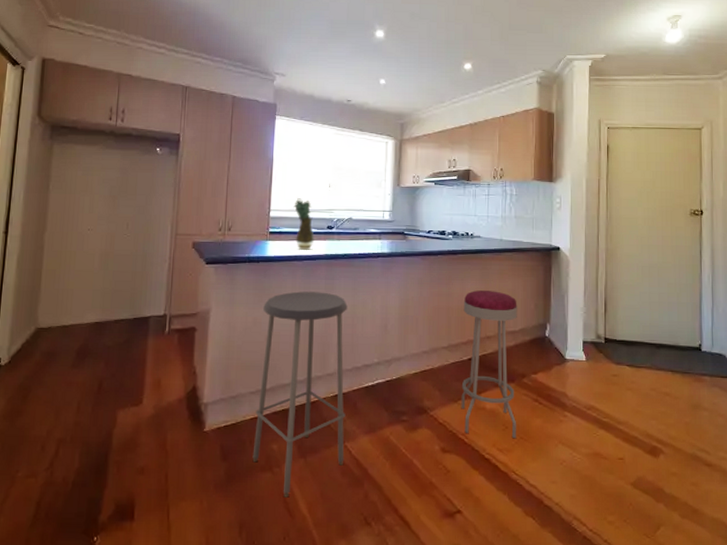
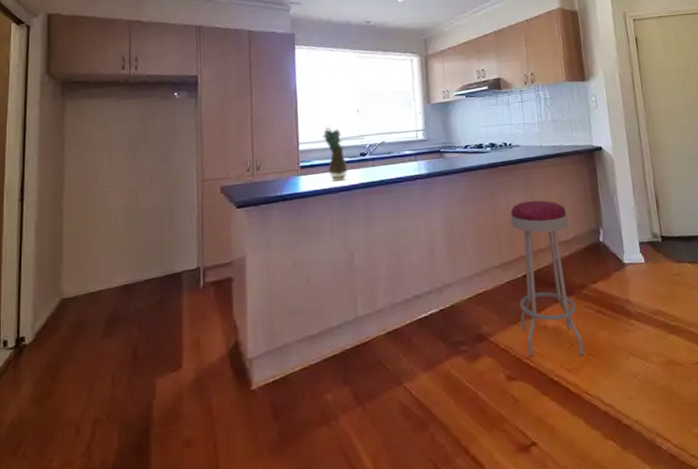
bar stool: present [252,291,348,498] -> none [301,223,405,453]

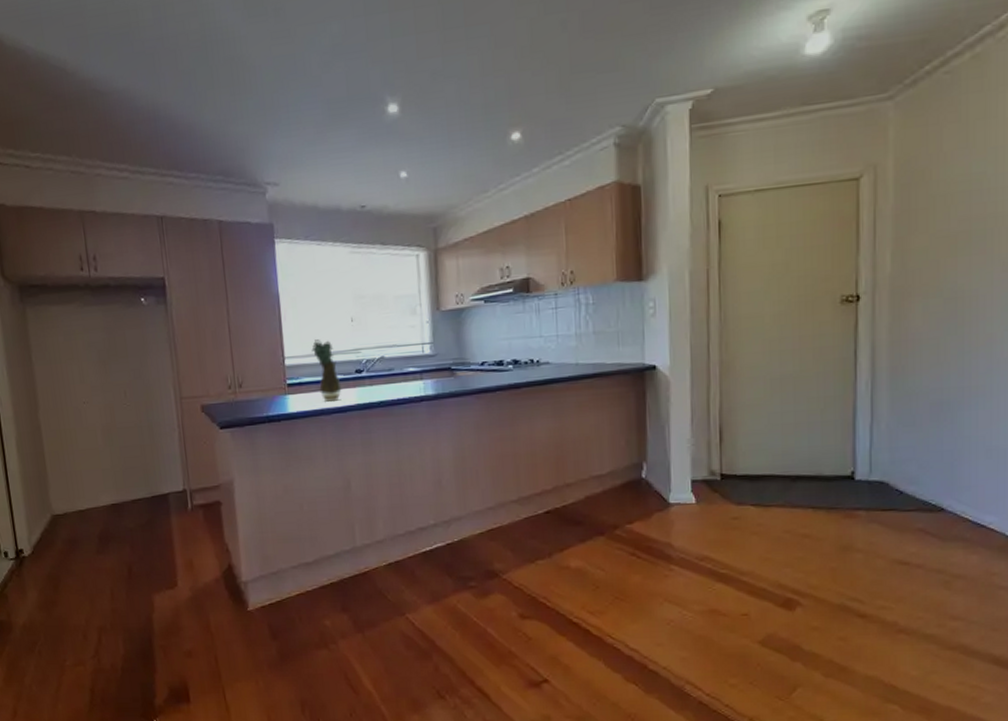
bar stool: present [510,200,584,356] -> none [533,428,611,600]

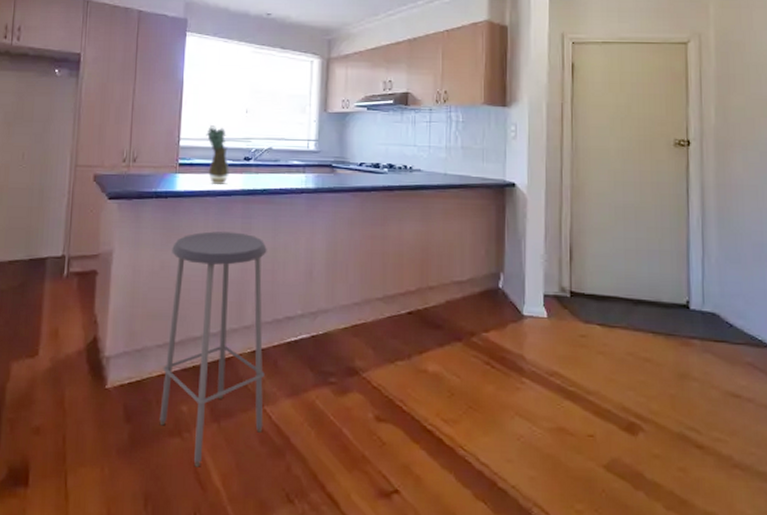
bar stool: none [292,449,407,674] -> present [159,231,267,467]

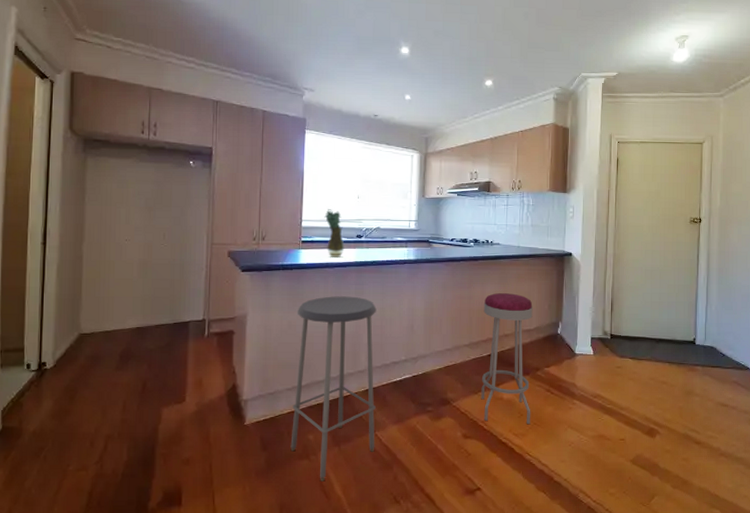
bar stool: none [399,233,465,408] -> present [481,293,533,425]

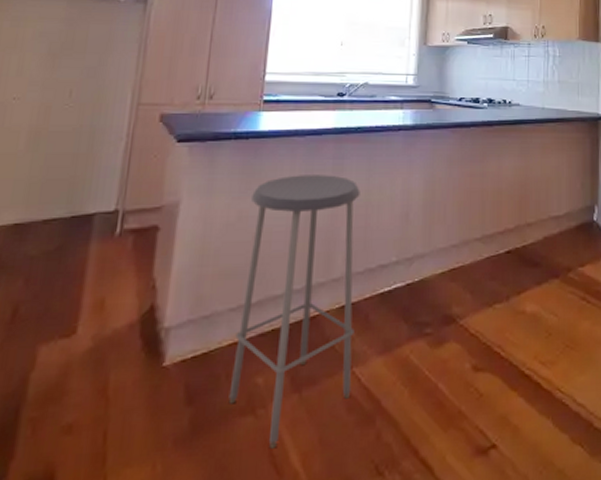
vase: present [324,209,345,259] -> none [295,59,321,124]
bar stool: present [481,293,533,425] -> none [497,169,562,348]

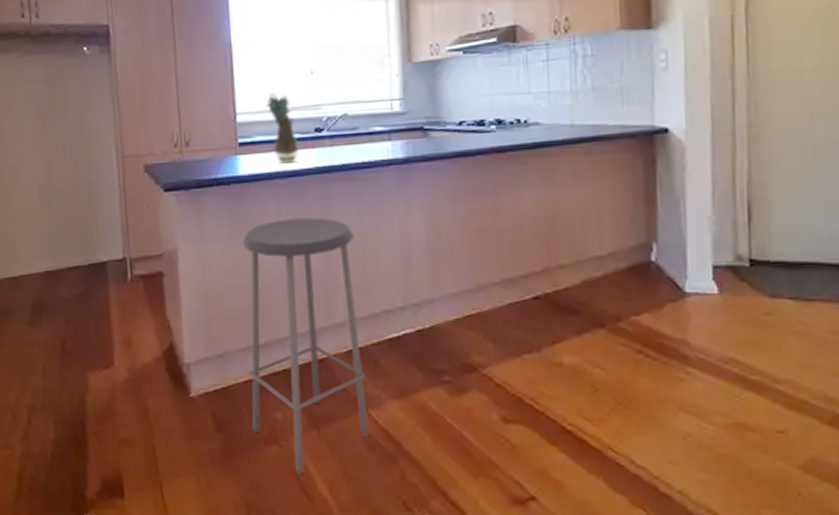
vase: none [295,59,321,124] -> present [266,94,299,165]

